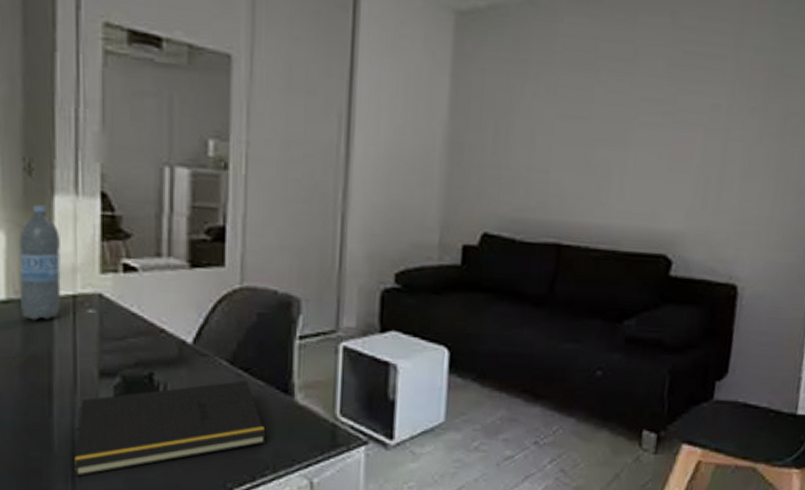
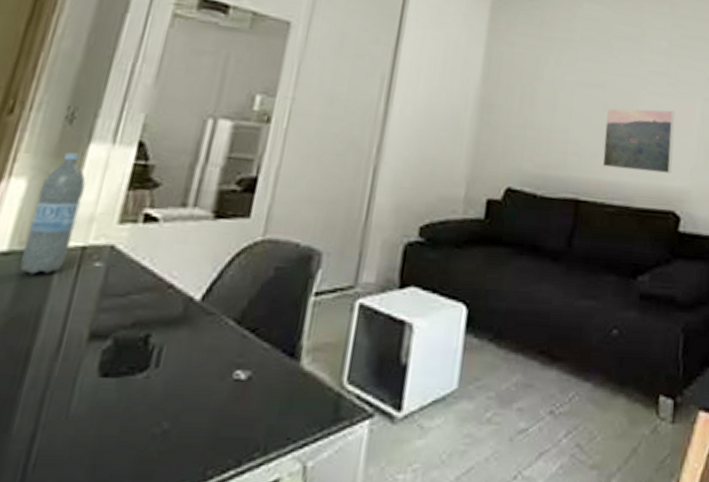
notepad: present [75,380,266,477] -> none [28,343,263,466]
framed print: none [586,143,671,215] -> present [602,108,675,173]

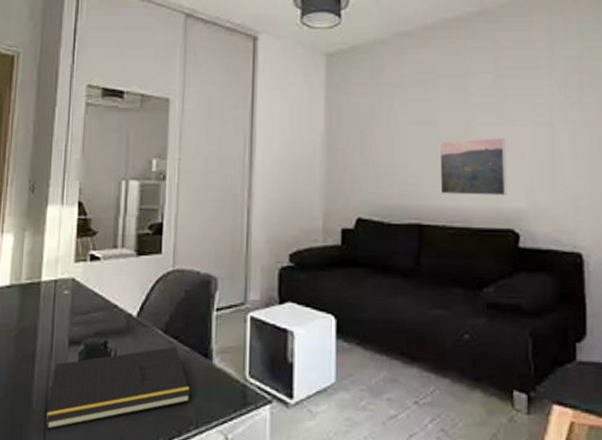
water bottle: present [20,152,86,274] -> none [19,213,49,300]
notepad: none [28,343,263,466] -> present [46,347,190,430]

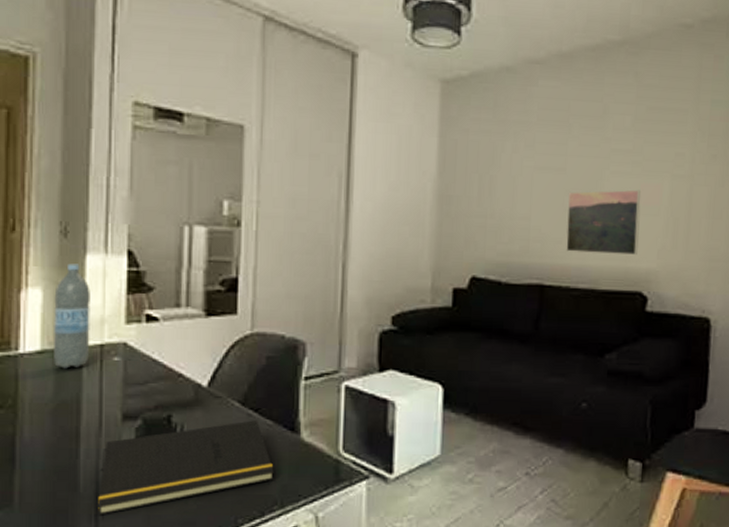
water bottle: none [19,213,49,300] -> present [54,263,90,369]

